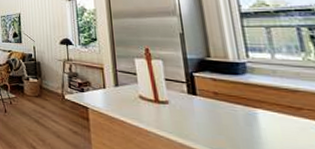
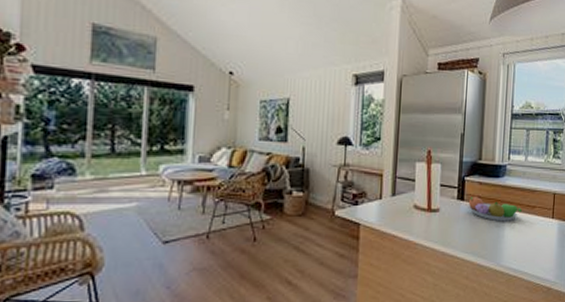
fruit bowl: none [202,92,281,121] -> present [468,197,522,222]

